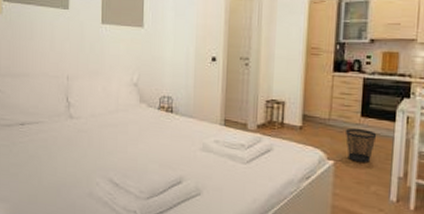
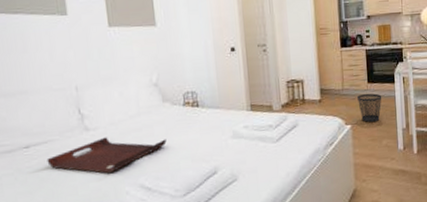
serving tray: none [36,127,138,163] -> present [47,137,167,174]

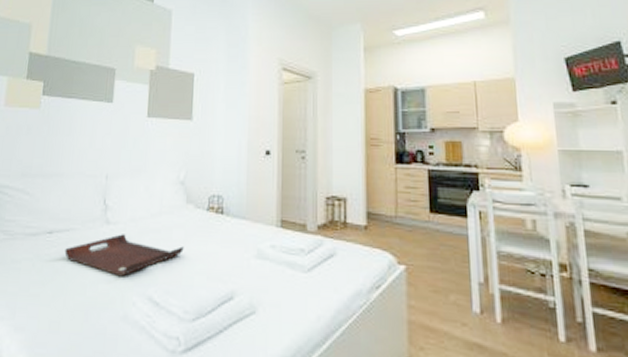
wastebasket: present [357,93,382,123] -> none [415,227,450,267]

